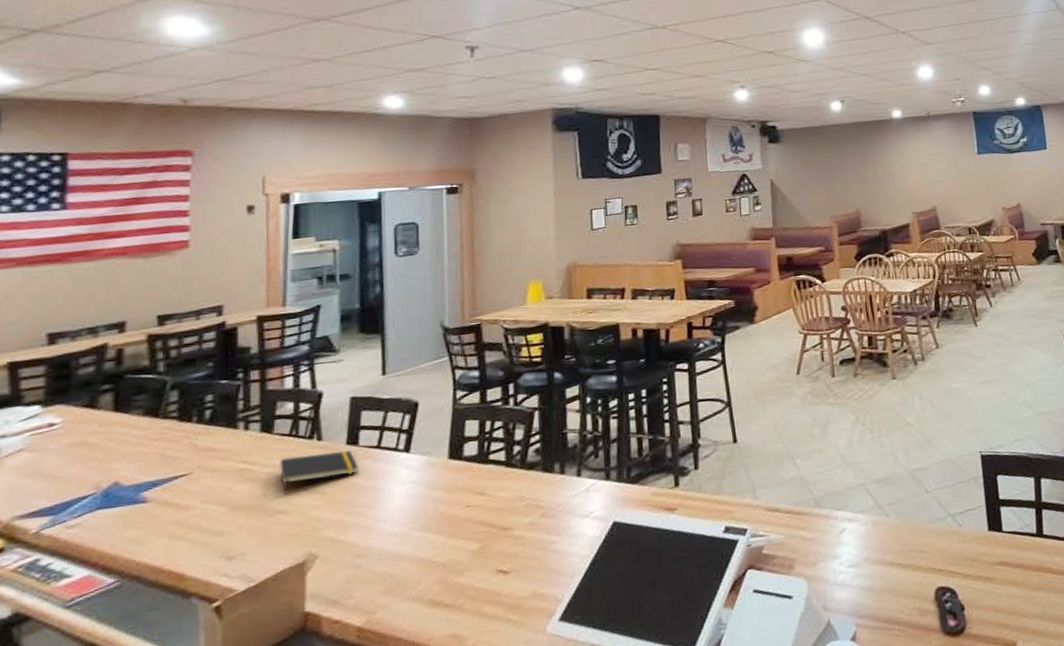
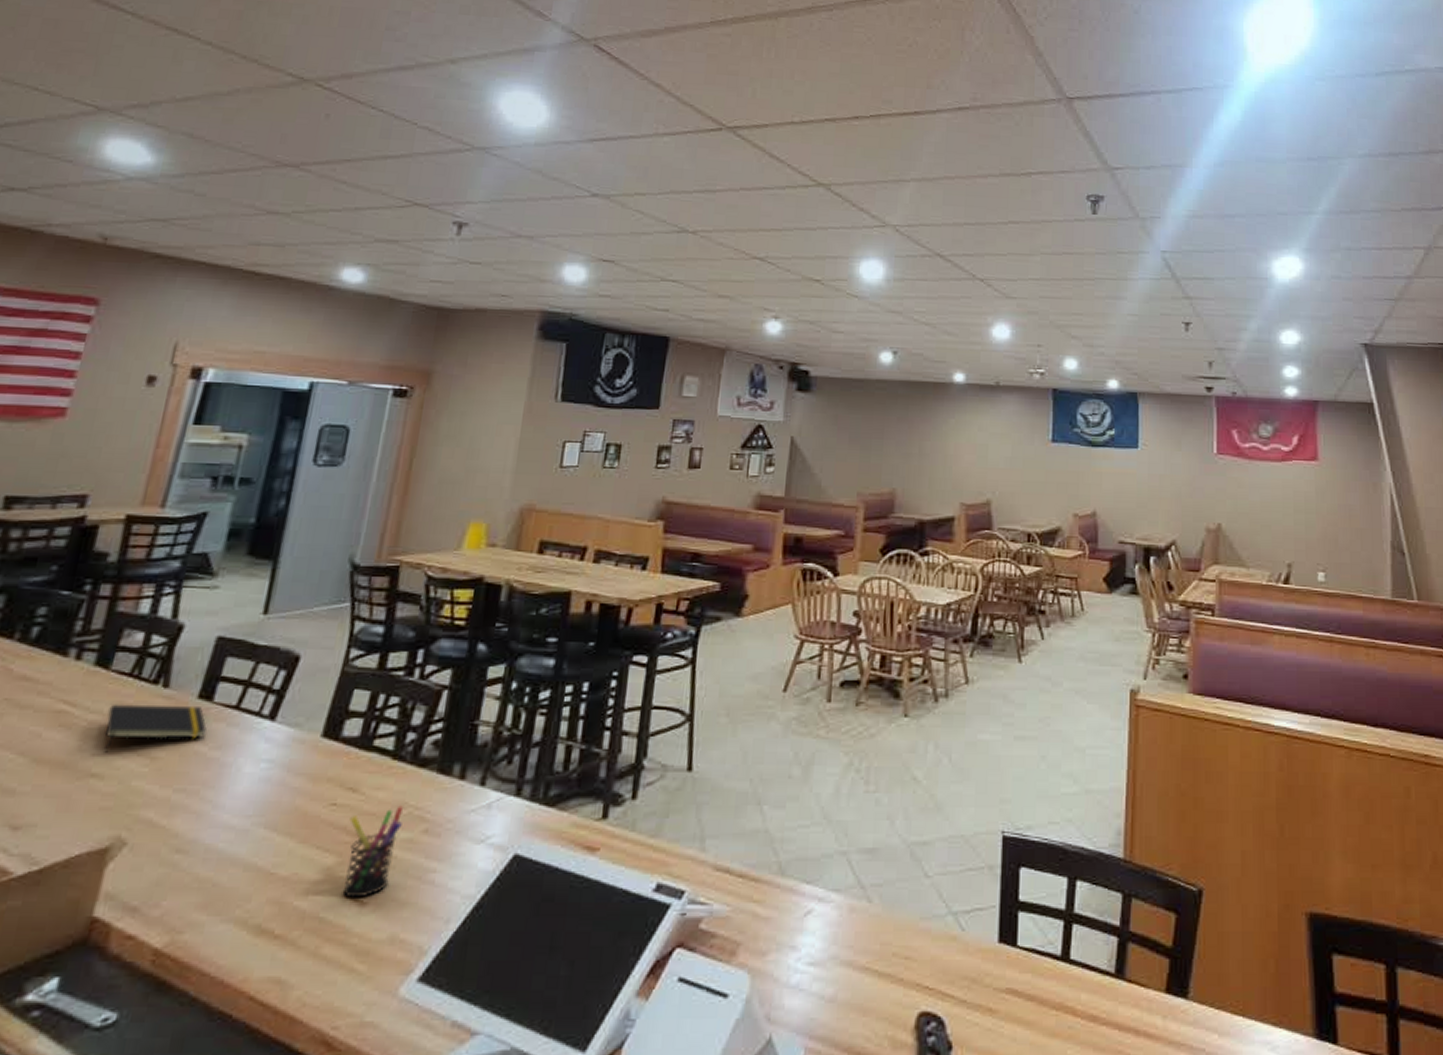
pen holder: none [483,499,524,571] -> present [342,805,404,898]

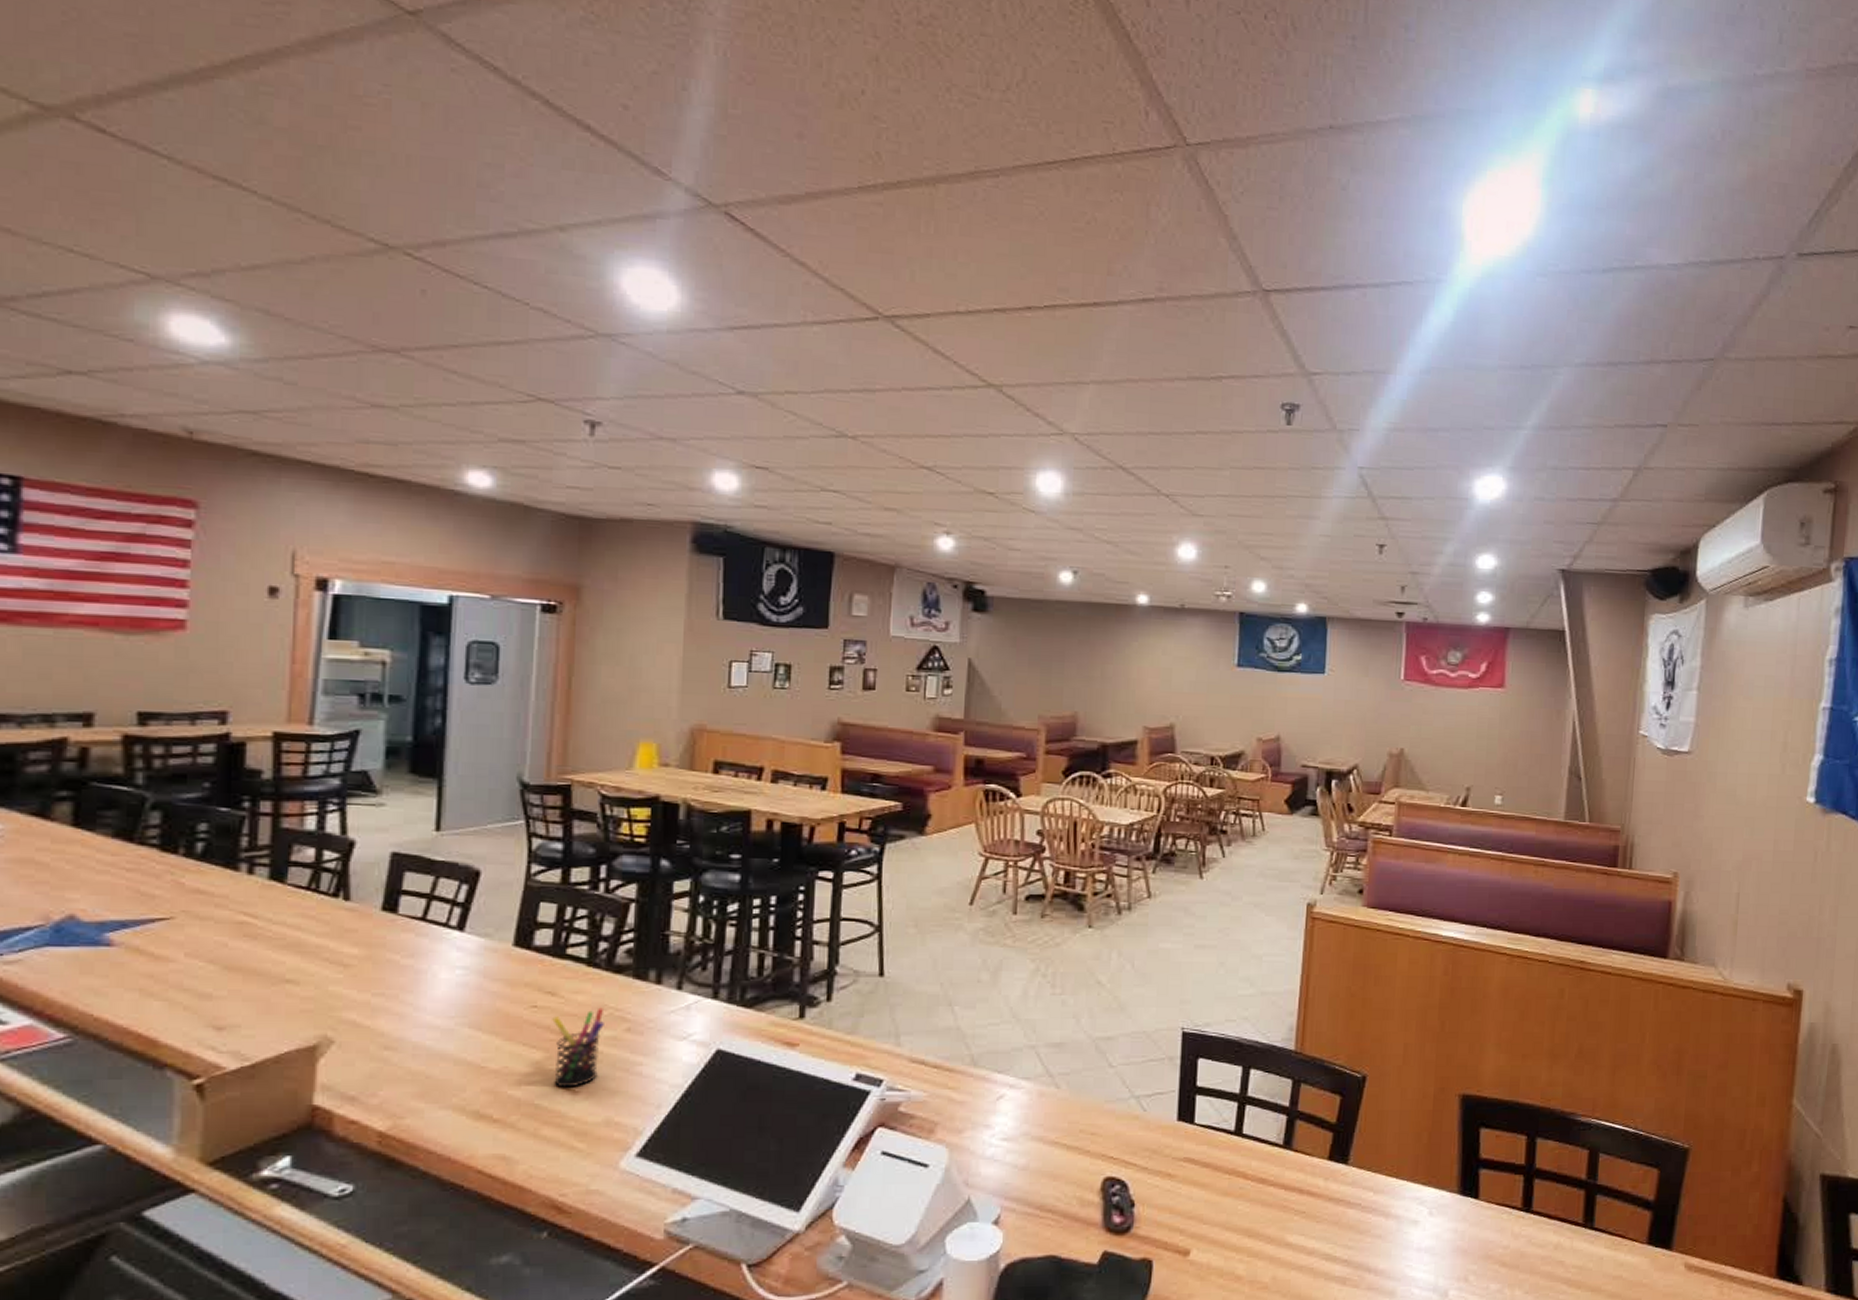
notepad: present [104,704,207,753] -> none [290,915,395,961]

